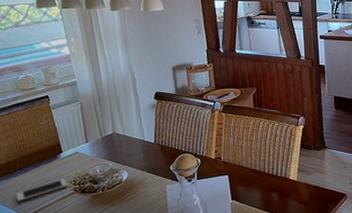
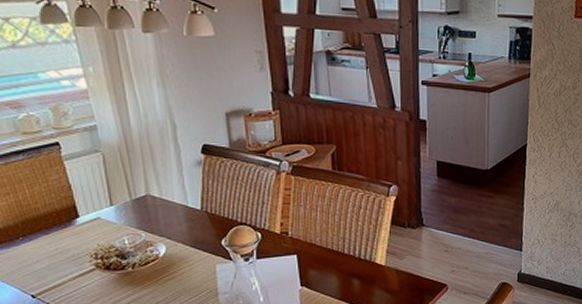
cell phone: present [16,179,67,202] -> none [18,251,86,278]

